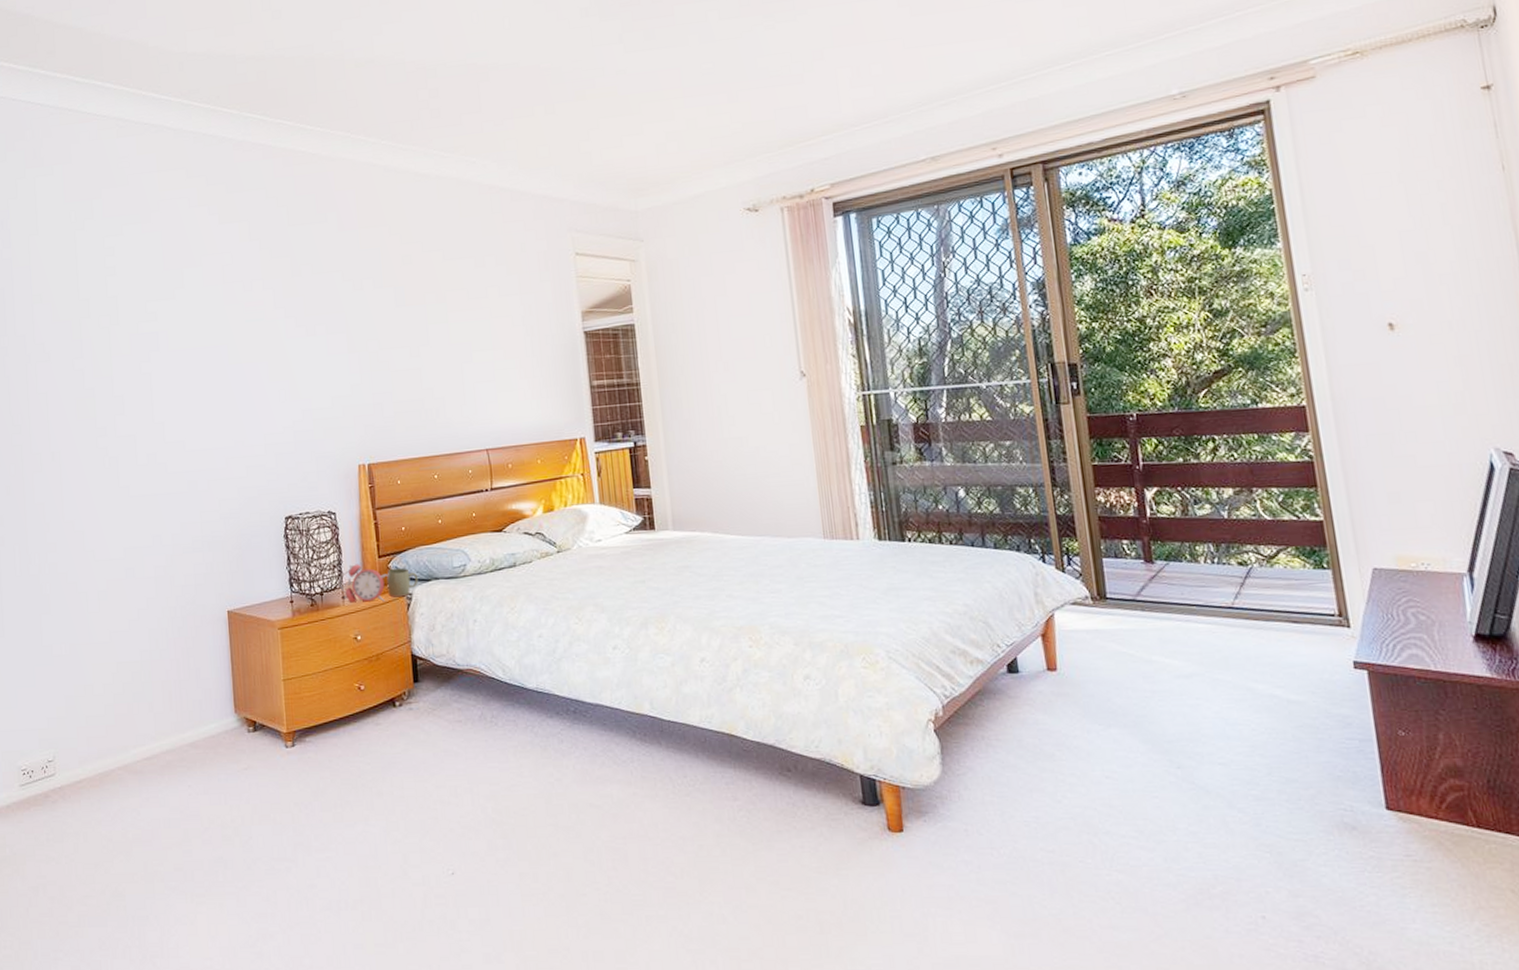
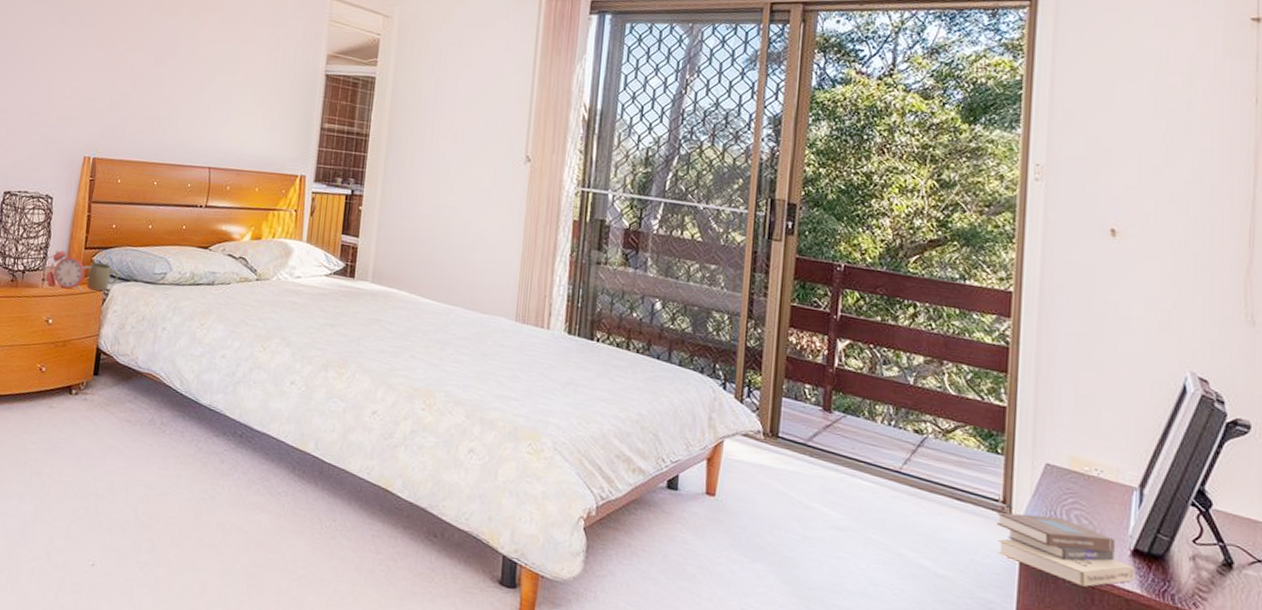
books: none [1335,619,1483,682] -> present [996,512,1136,587]

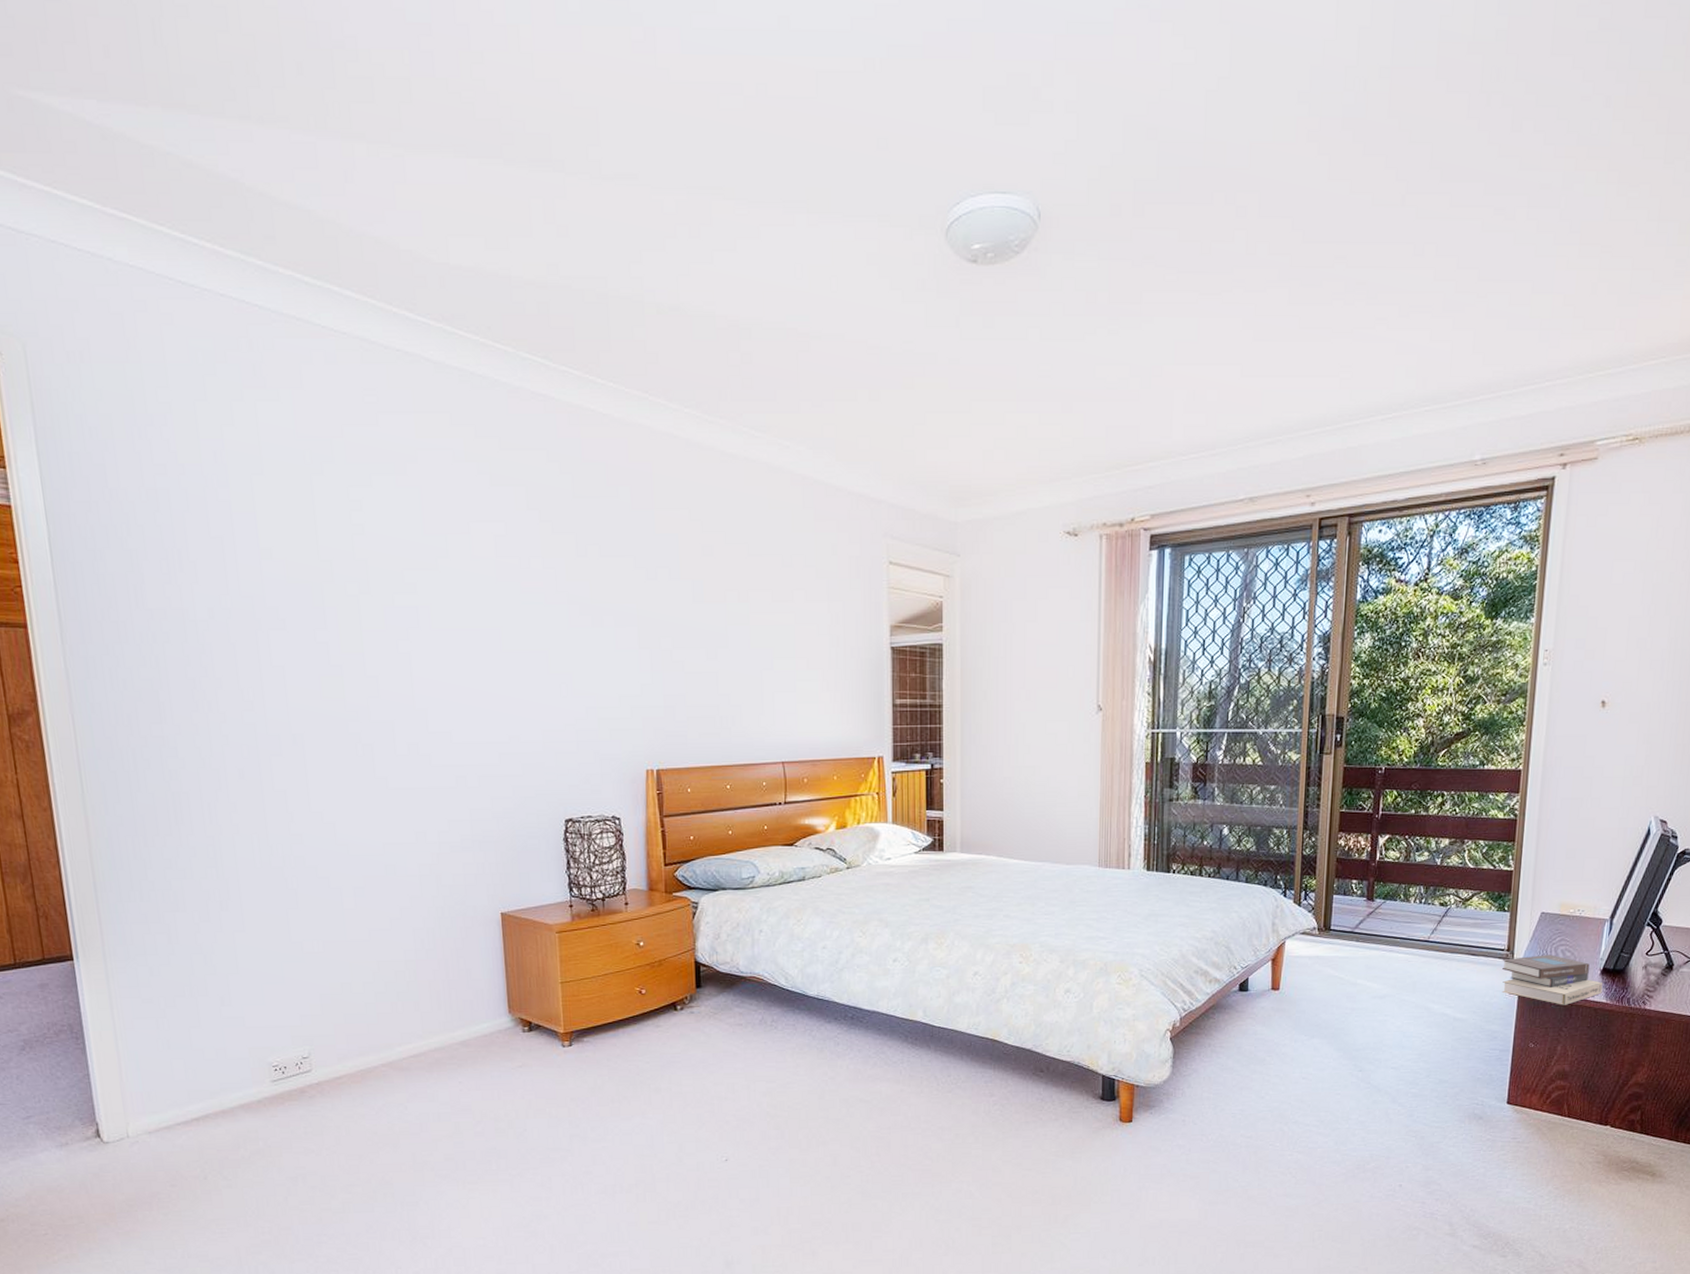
alarm clock: present [42,249,92,292] -> none [622,871,675,910]
mug: present [87,262,119,292] -> none [672,876,705,906]

